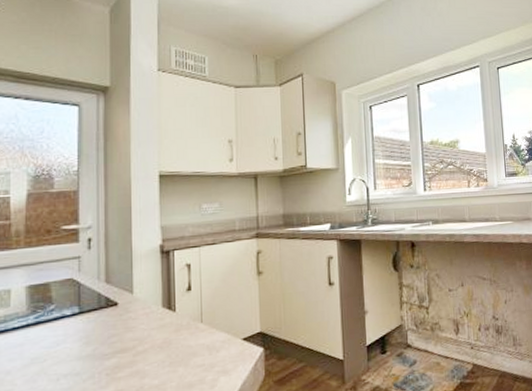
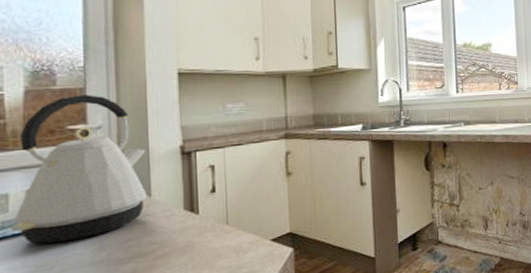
kettle: none [11,197,130,337] -> present [10,94,148,244]

